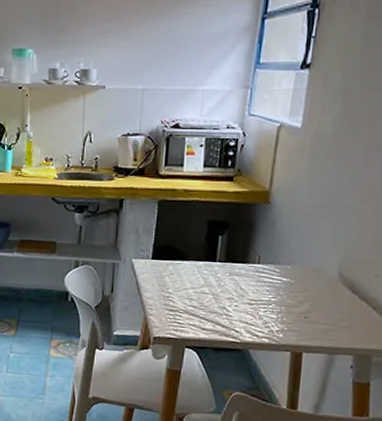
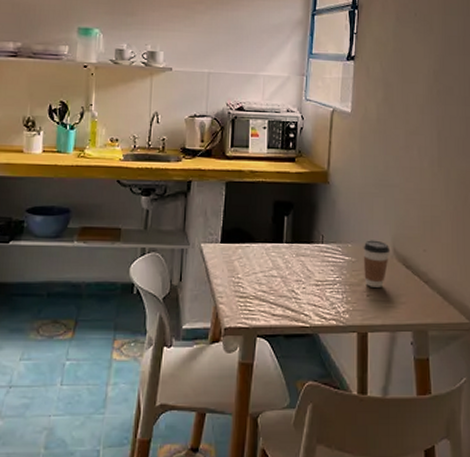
coffee cup: none [303,262,336,310] -> present [363,240,391,287]

